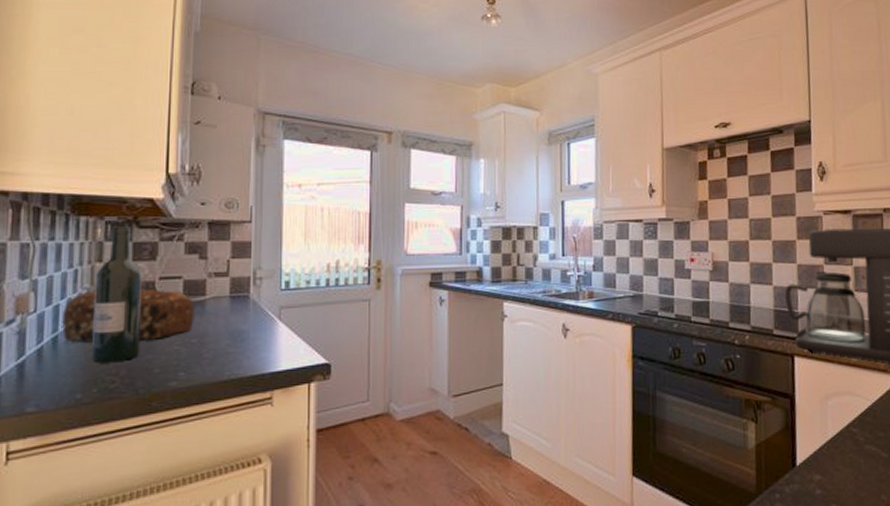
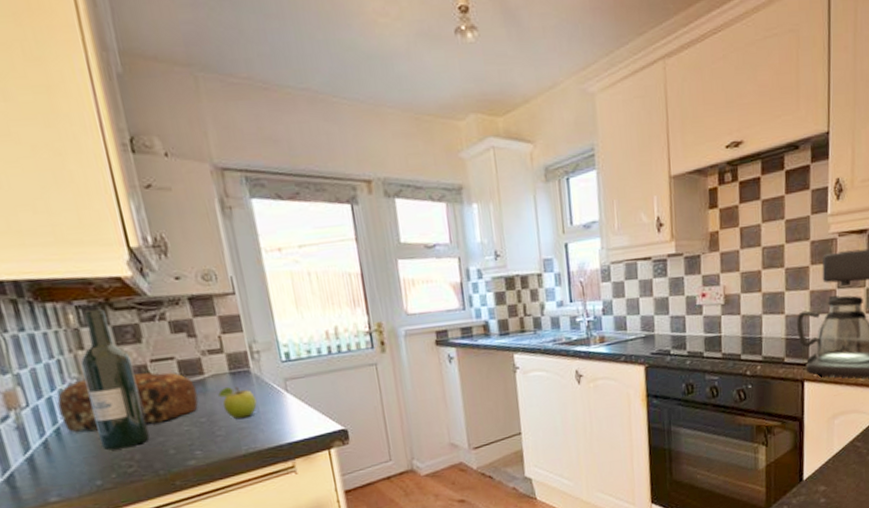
fruit: none [215,310,249,342] -> present [218,386,257,419]

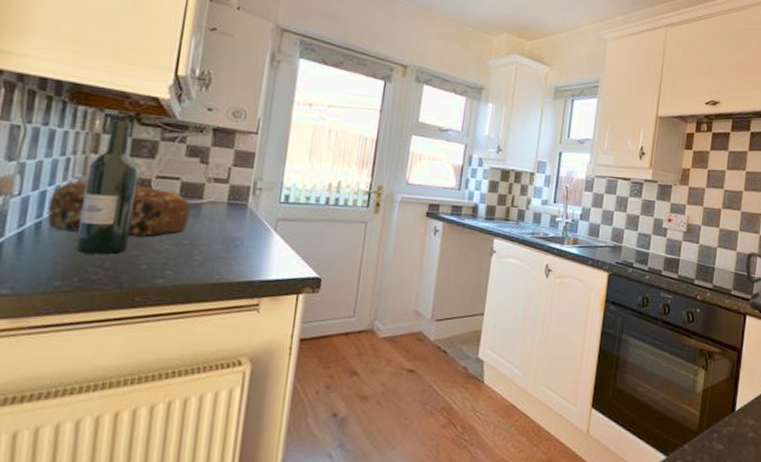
fruit: present [218,386,257,419] -> none [209,216,244,248]

